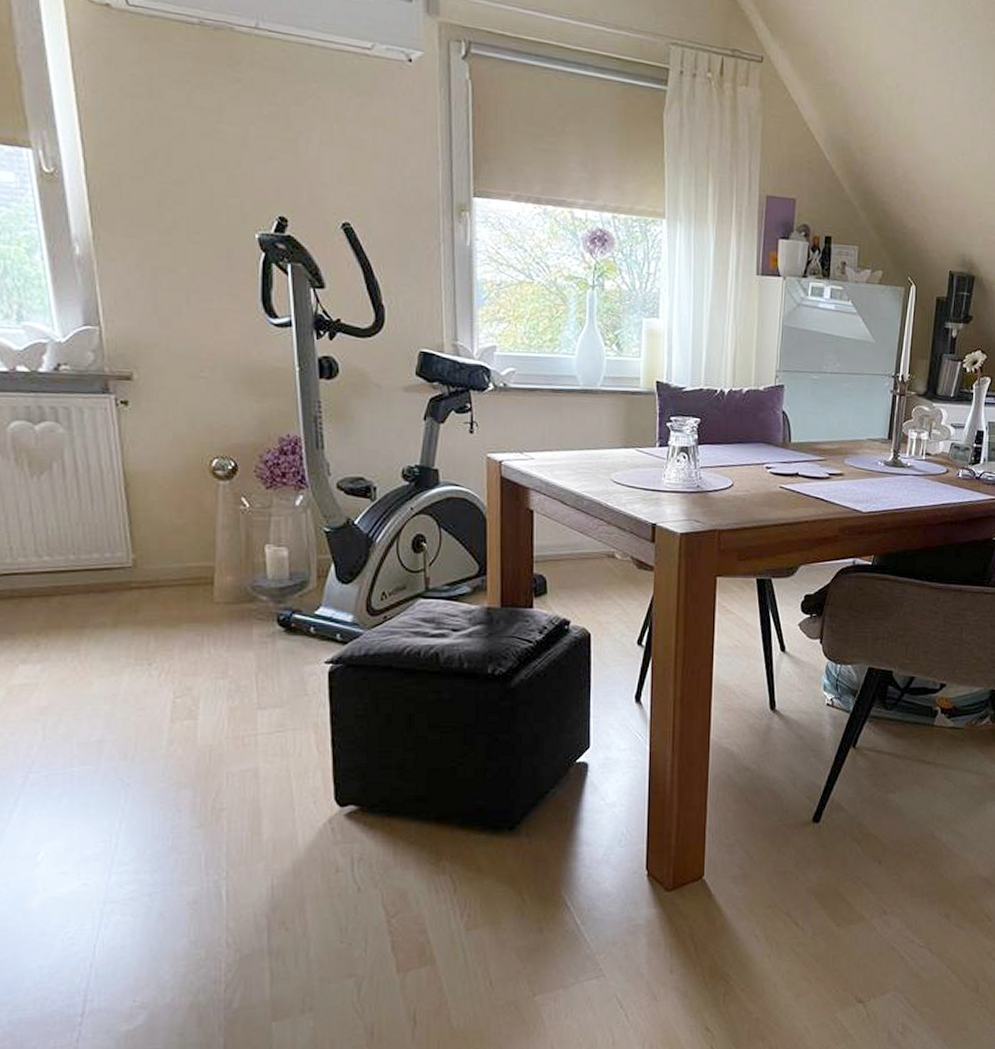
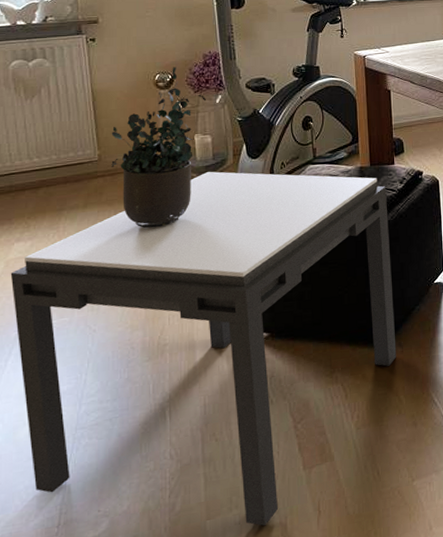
side table: none [14,594,523,1034] -> present [10,171,397,526]
potted plant: none [150,451,281,662] -> present [111,67,206,228]

